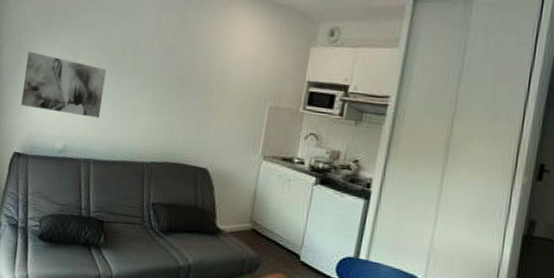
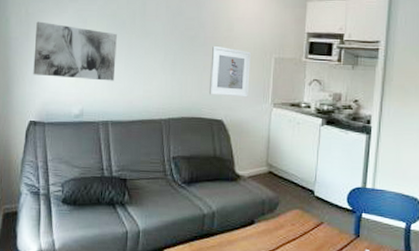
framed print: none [196,88,244,147] -> present [210,45,251,98]

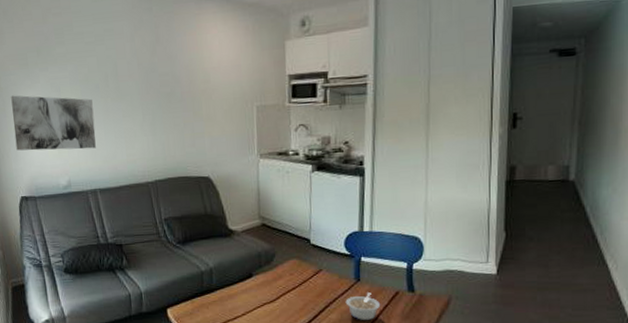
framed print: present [210,45,251,98] -> none [190,100,233,153]

